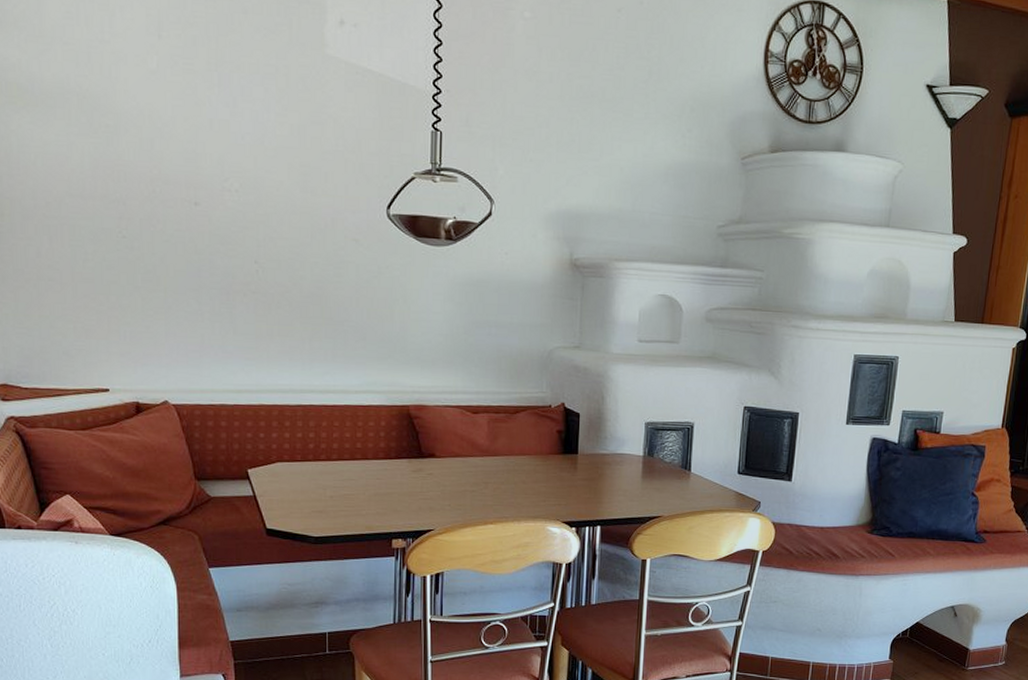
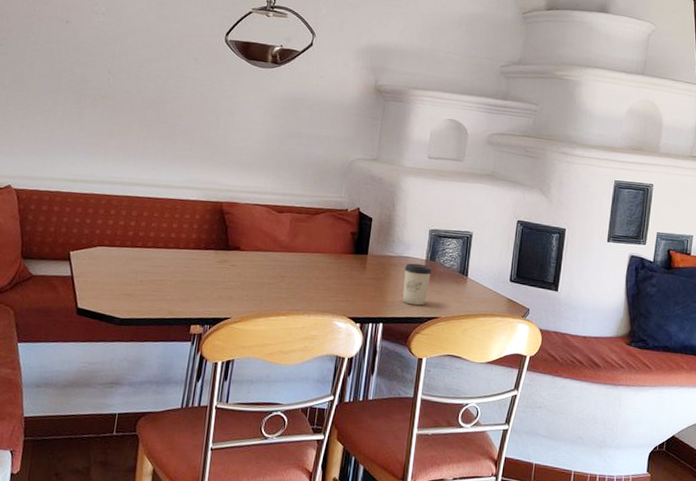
cup: none [619,460,651,505] -> present [402,263,432,306]

